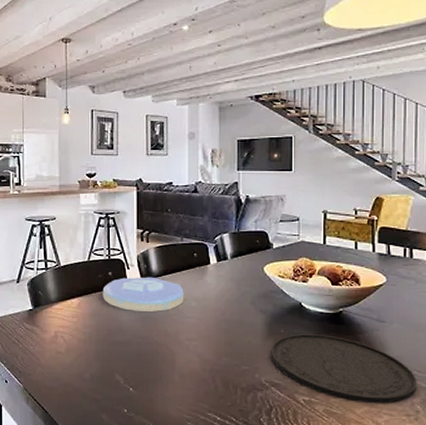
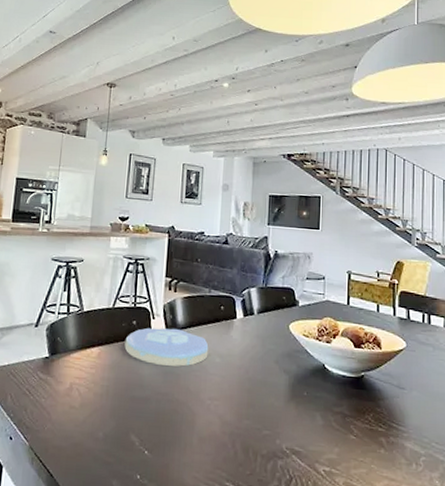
plate: present [272,334,417,404] -> none [293,397,435,477]

